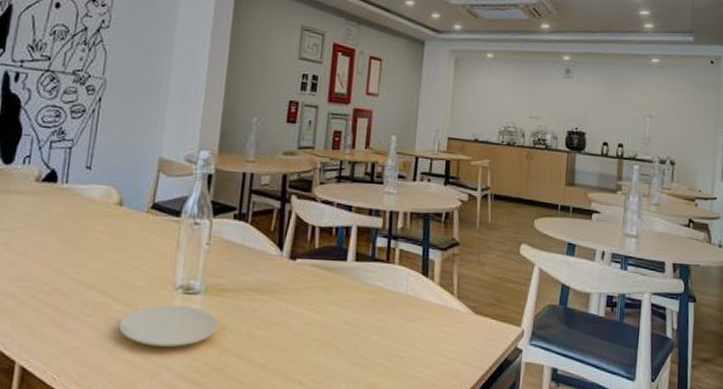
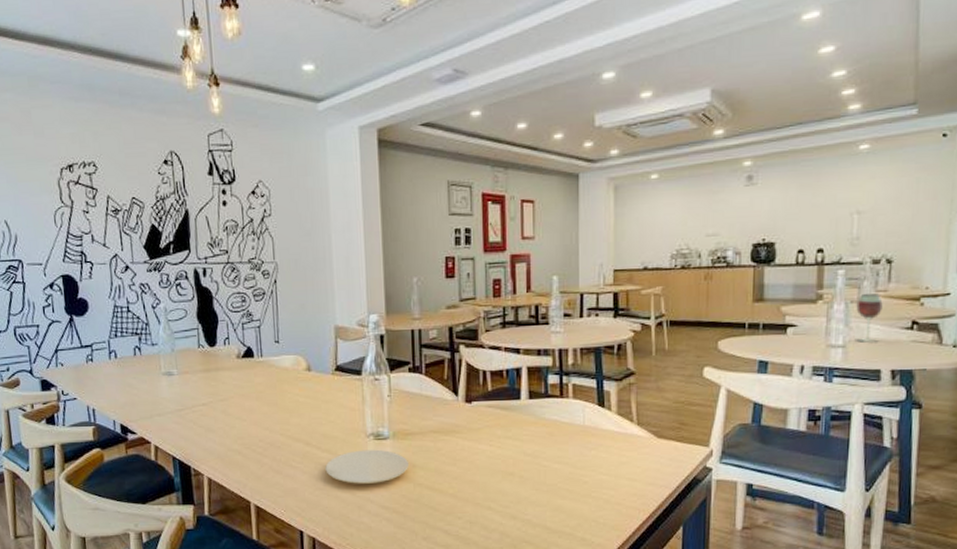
wineglass: none [646,189,667,237] -> present [856,293,883,344]

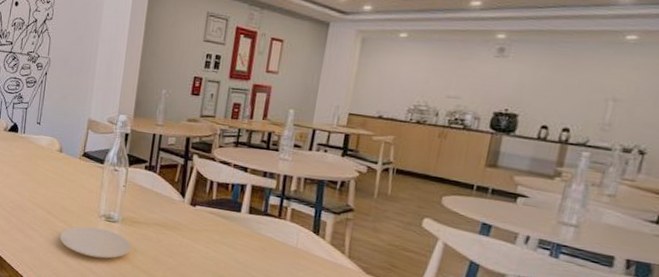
wineglass: present [856,293,883,344] -> none [591,178,628,230]

